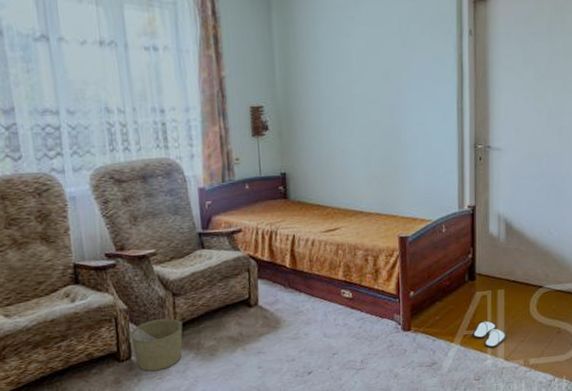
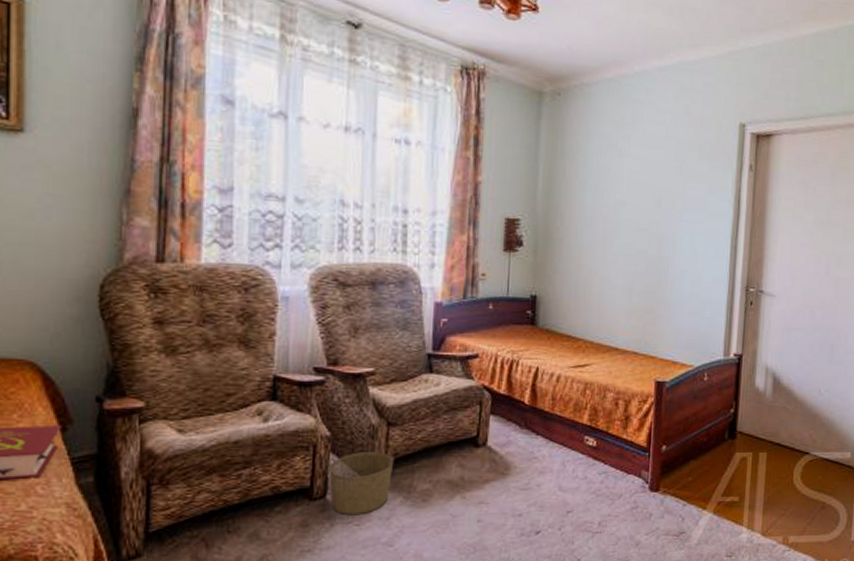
slippers: present [473,321,506,348] -> none [729,487,765,520]

